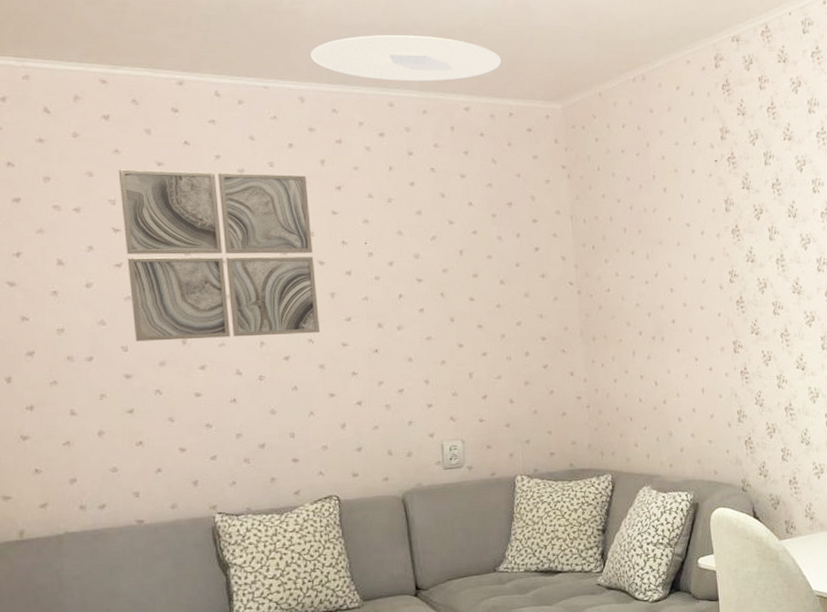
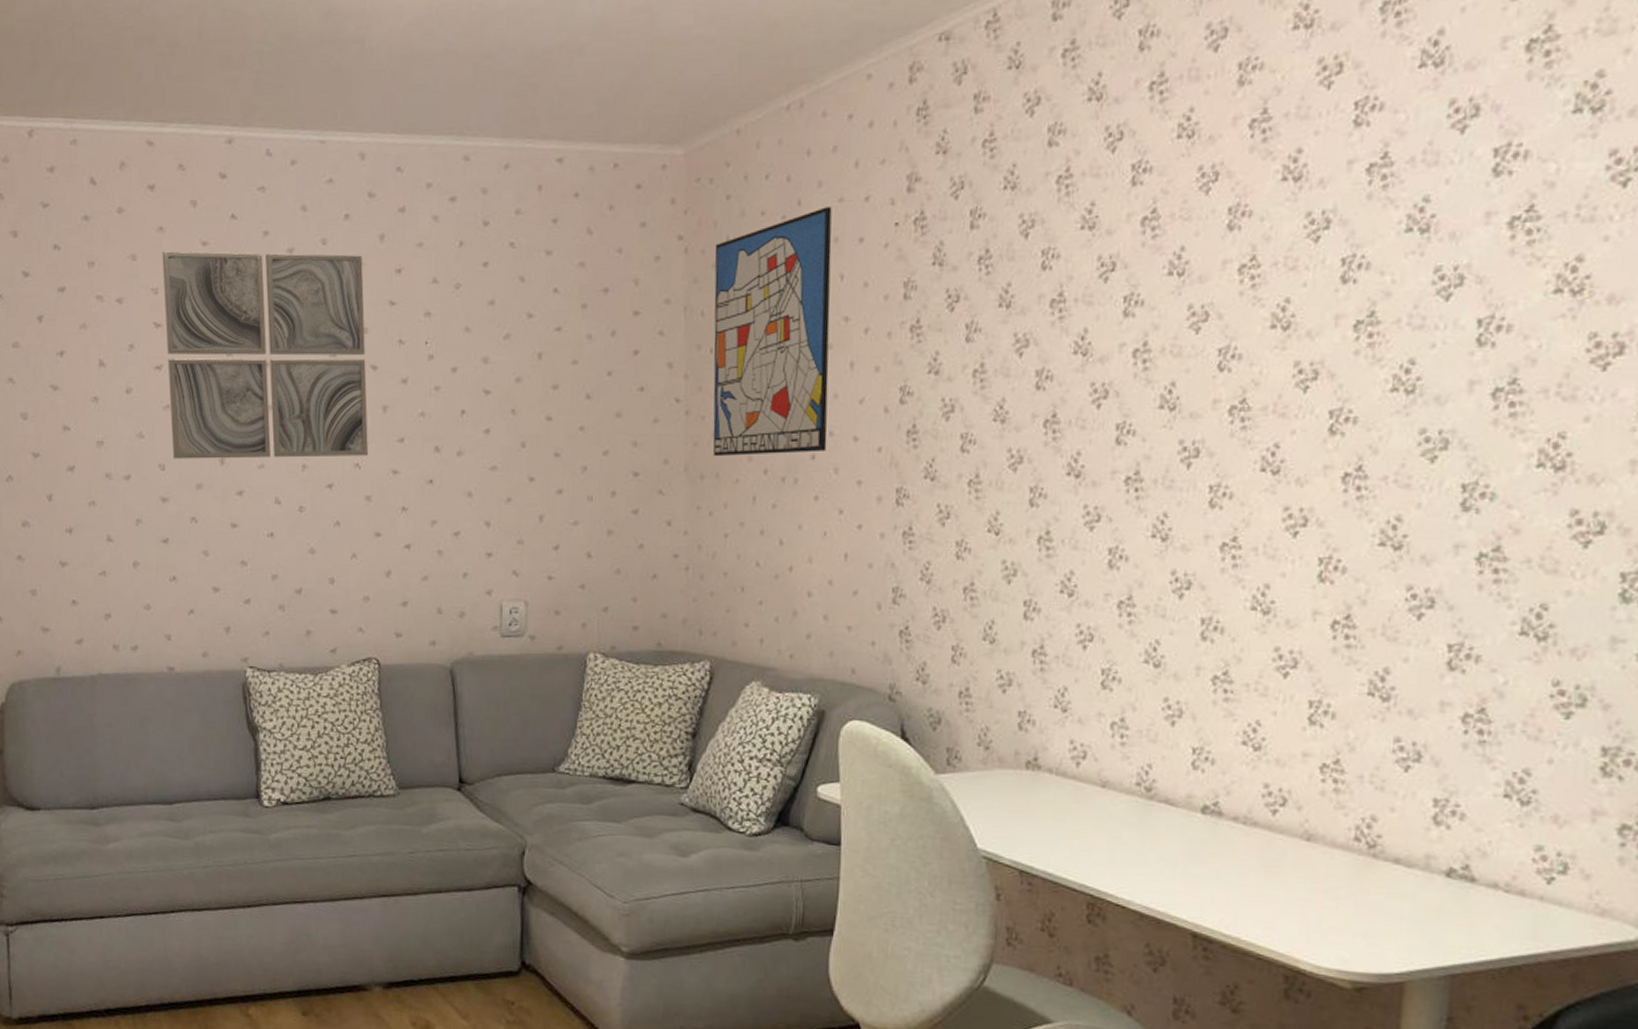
ceiling light: present [311,35,502,81] -> none [375,61,610,126]
wall art: none [590,148,683,324] -> present [713,207,832,457]

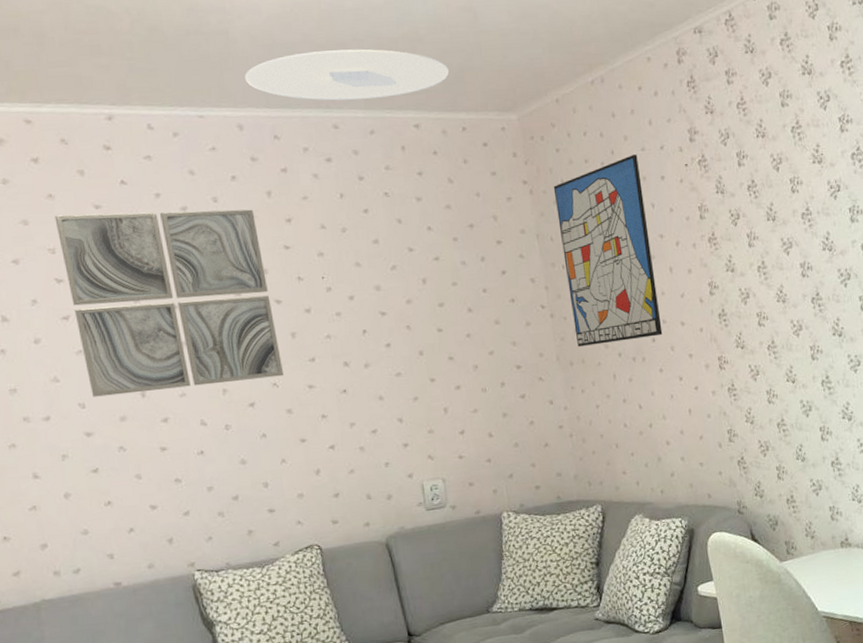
ceiling light: none [375,61,610,126] -> present [245,49,450,101]

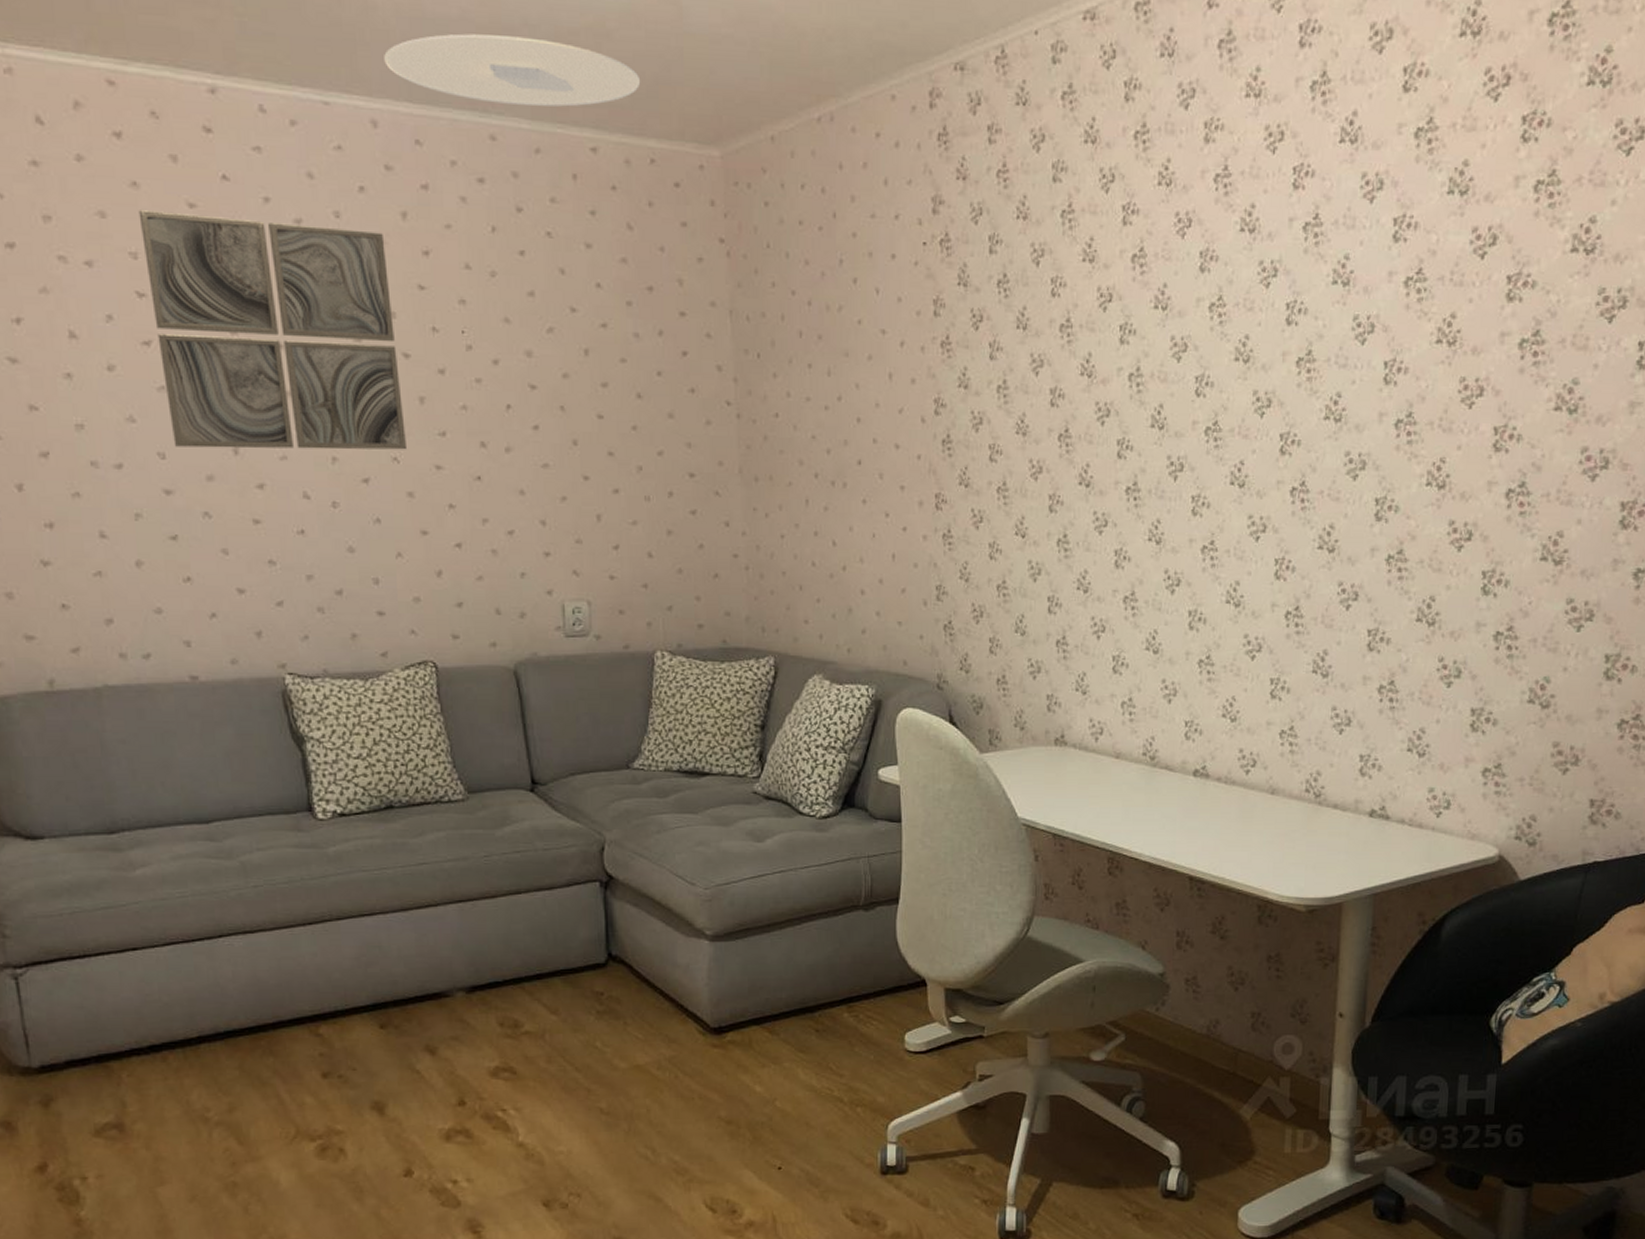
wall art: present [553,154,663,348] -> none [756,221,871,460]

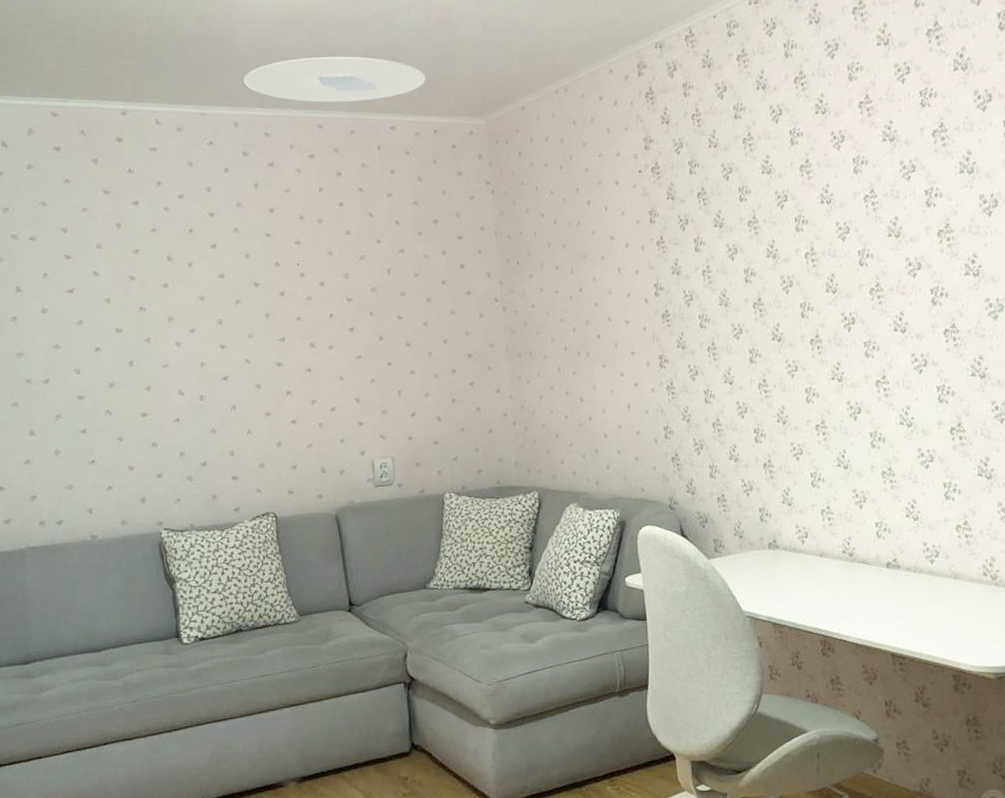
wall art: present [138,210,408,450] -> none [69,198,257,364]

